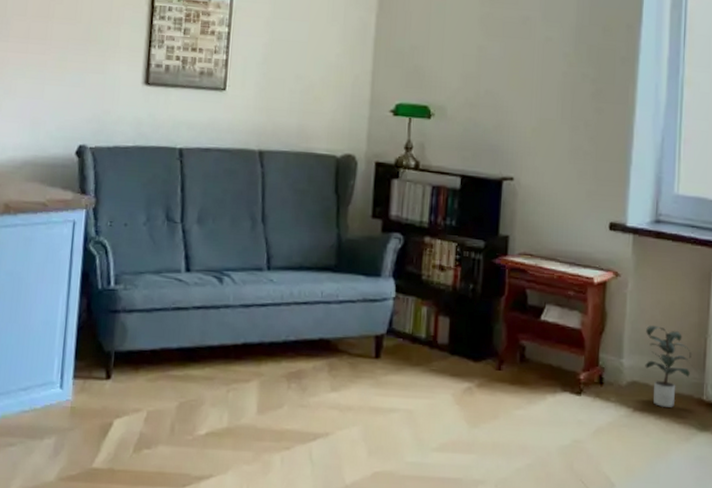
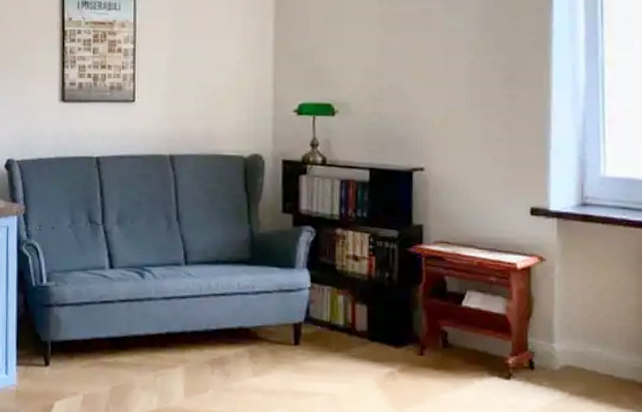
potted plant: present [645,326,693,407] -> none [578,310,633,392]

